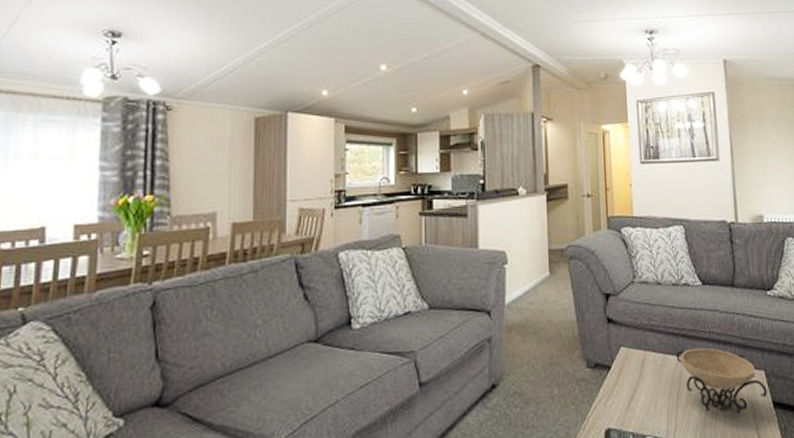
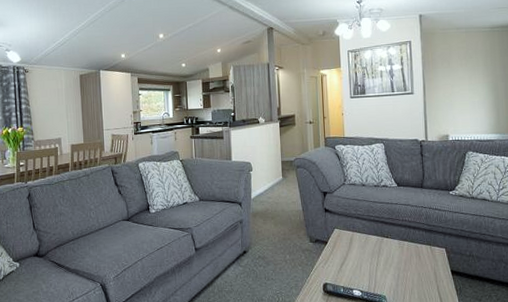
decorative bowl: present [676,347,768,414] -> none [376,230,448,278]

